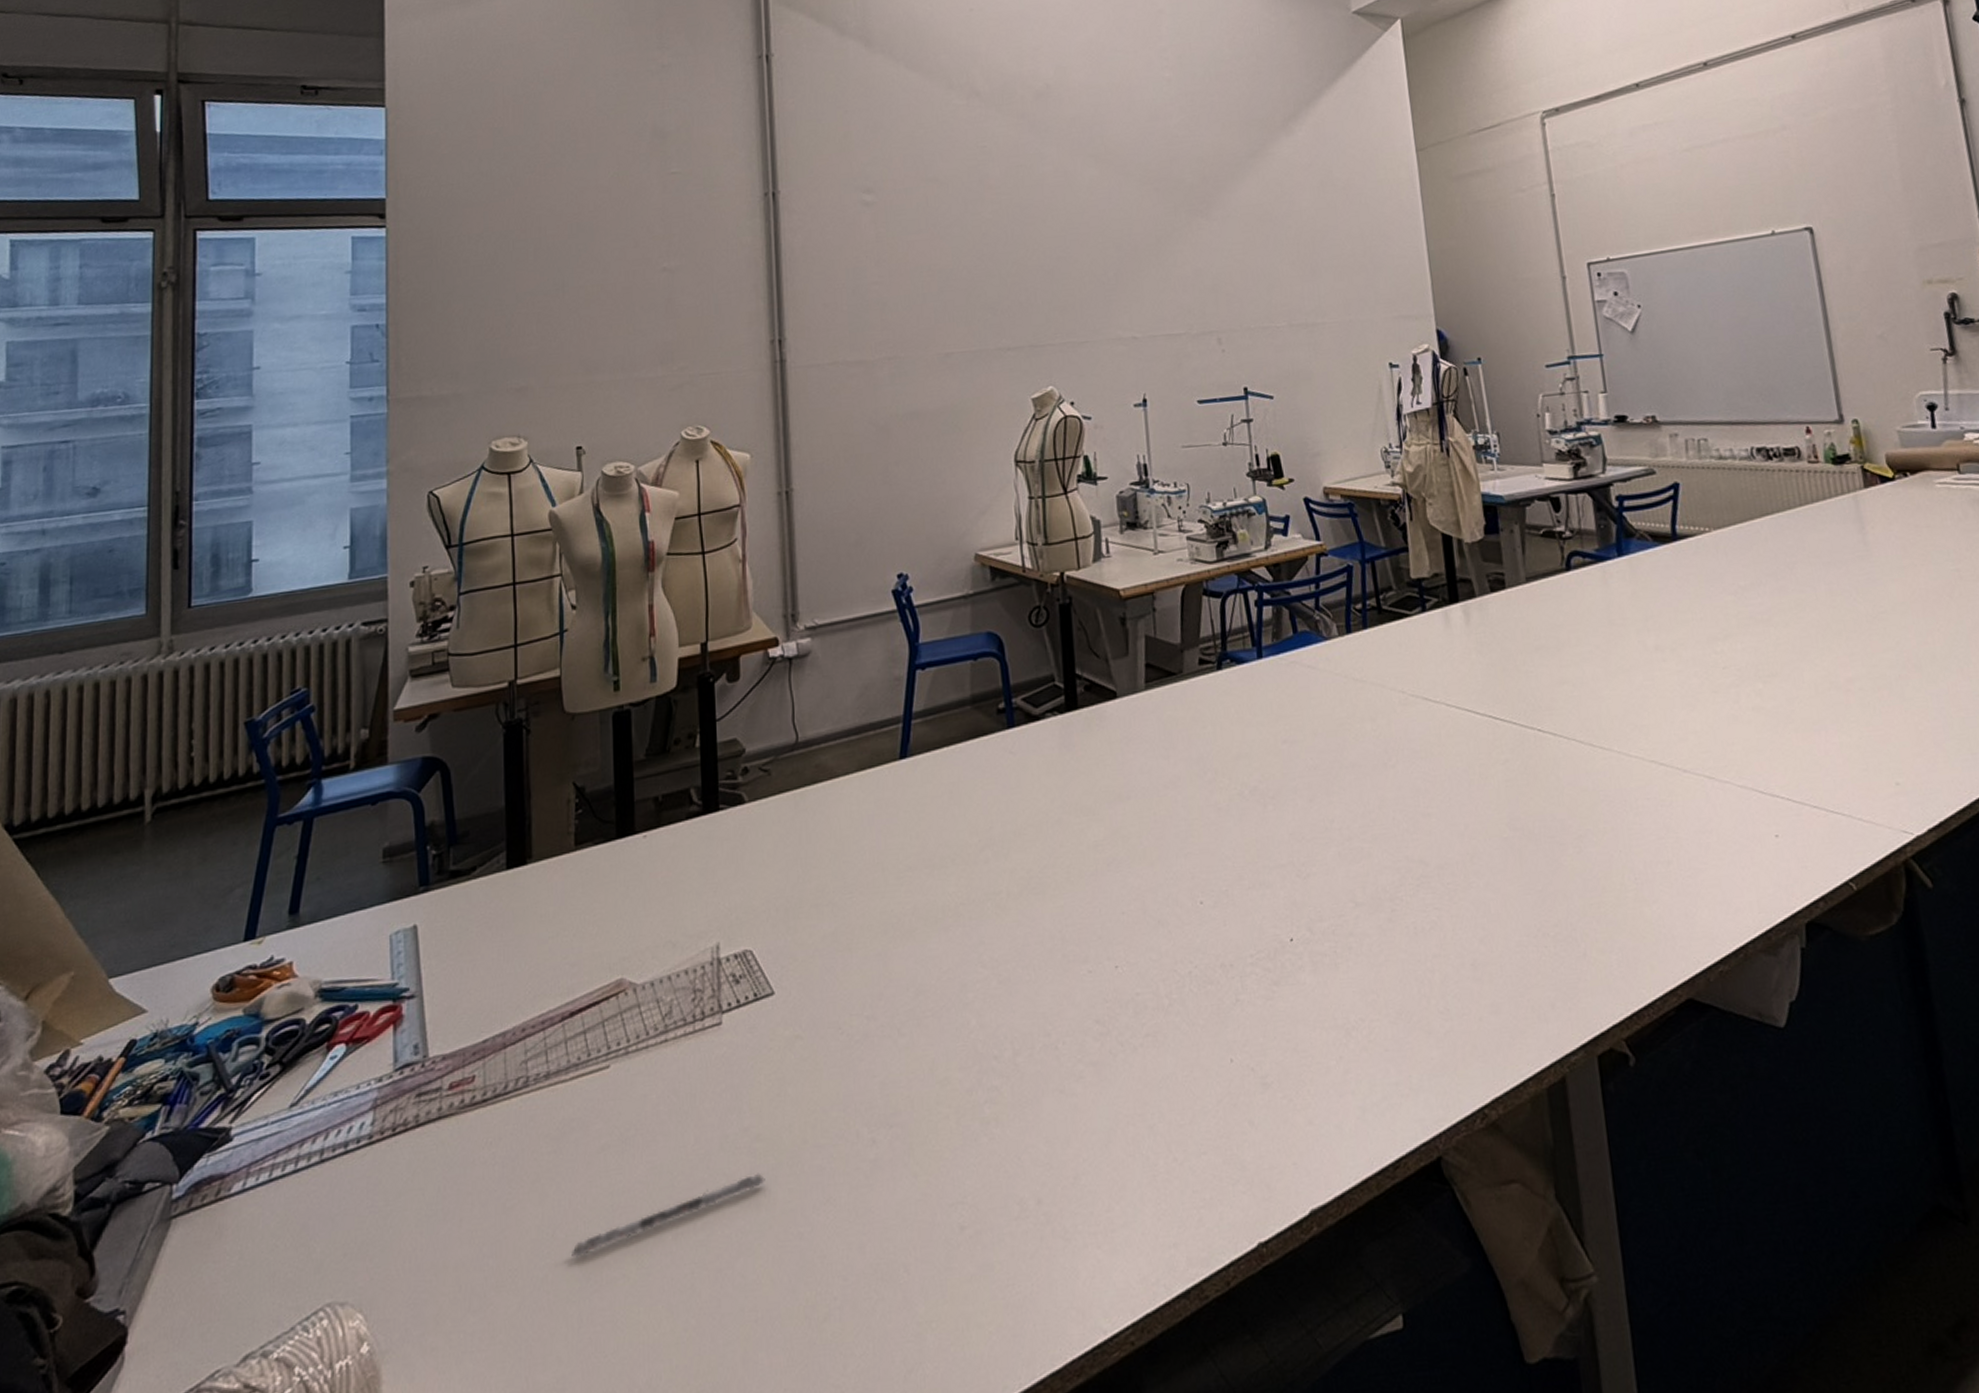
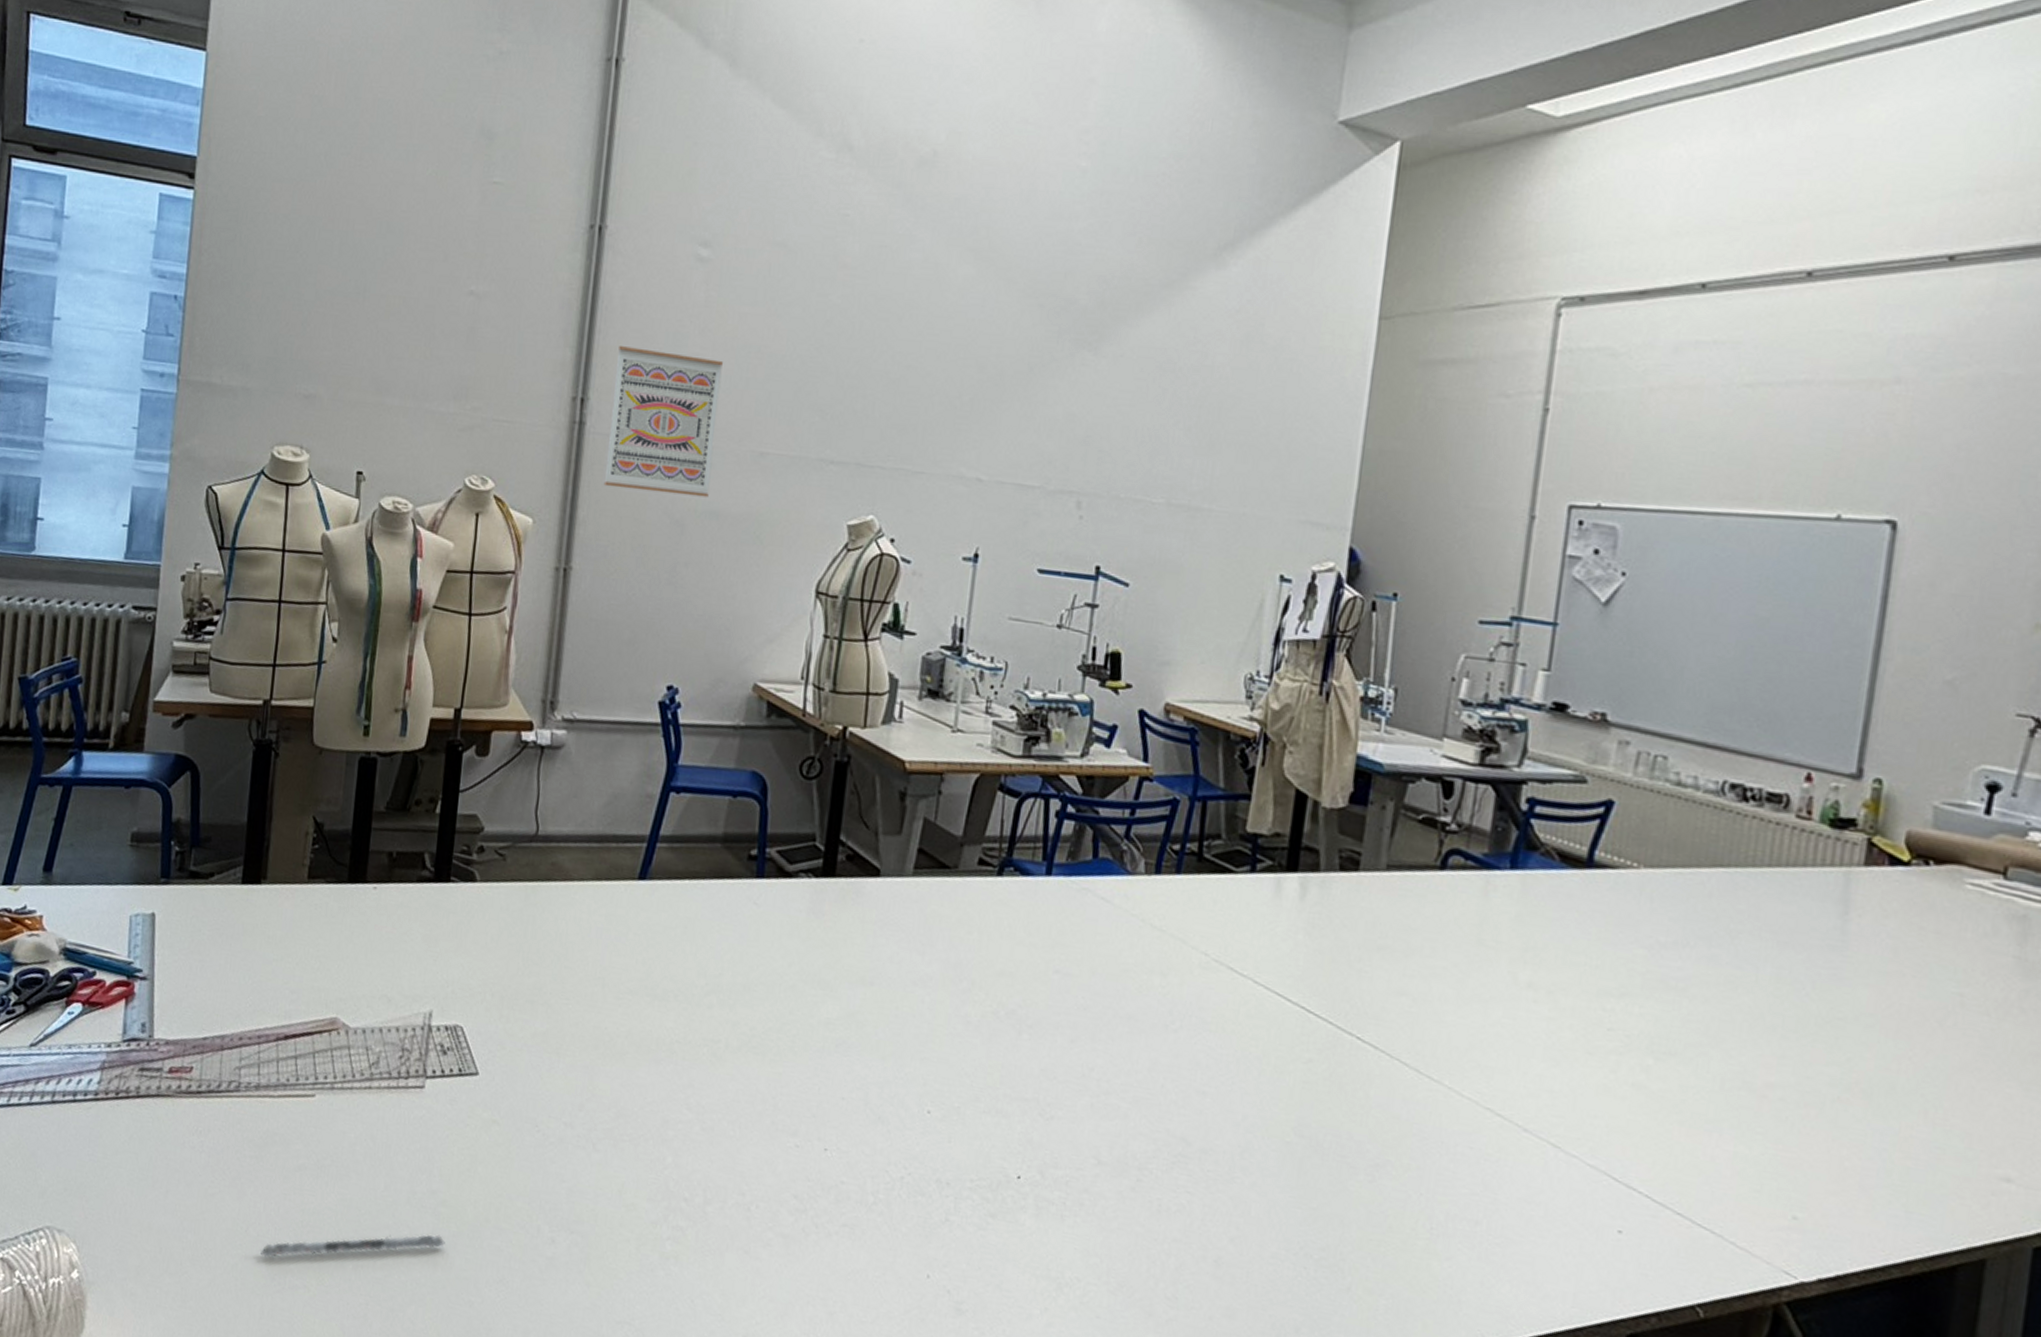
wall art: none [805,283,907,411] -> present [603,346,723,498]

